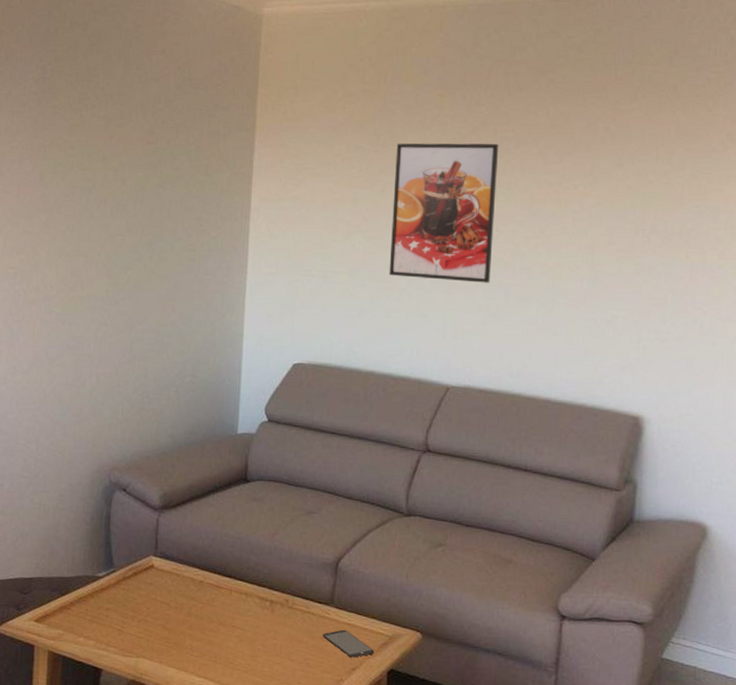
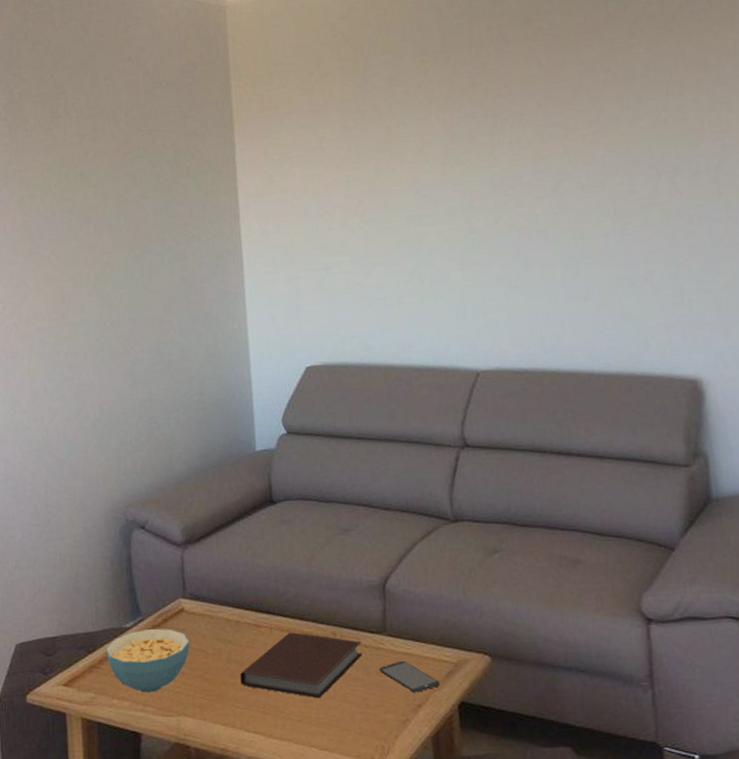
cereal bowl: none [78,579,155,635] -> present [106,628,190,693]
notebook: none [197,596,310,655] -> present [240,632,362,699]
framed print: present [389,143,499,283] -> none [383,102,506,258]

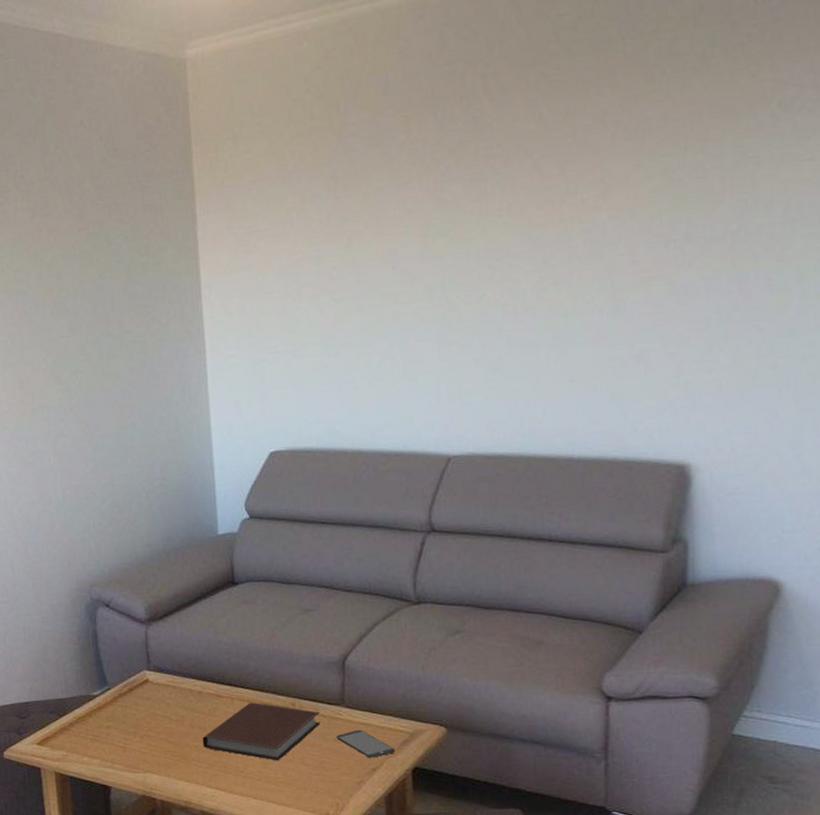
cereal bowl: present [106,628,190,693] -> none [76,696,155,752]

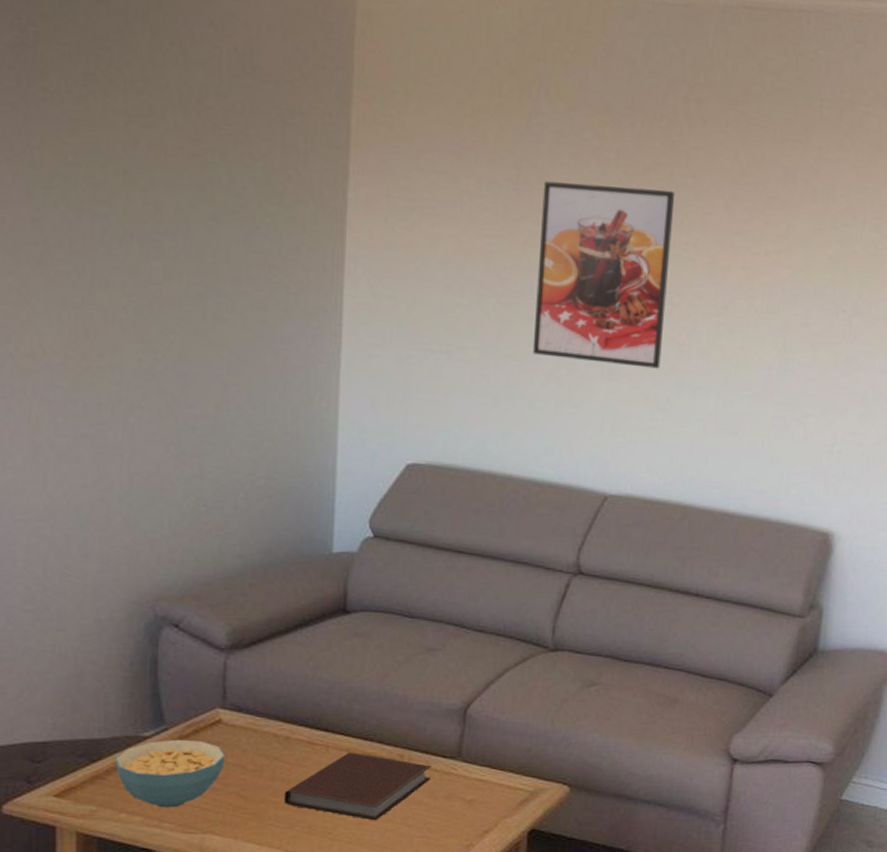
cereal bowl: none [76,696,155,752] -> present [116,739,225,808]
smartphone: present [336,729,396,758] -> none [448,786,513,819]
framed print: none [359,164,488,339] -> present [532,181,676,369]

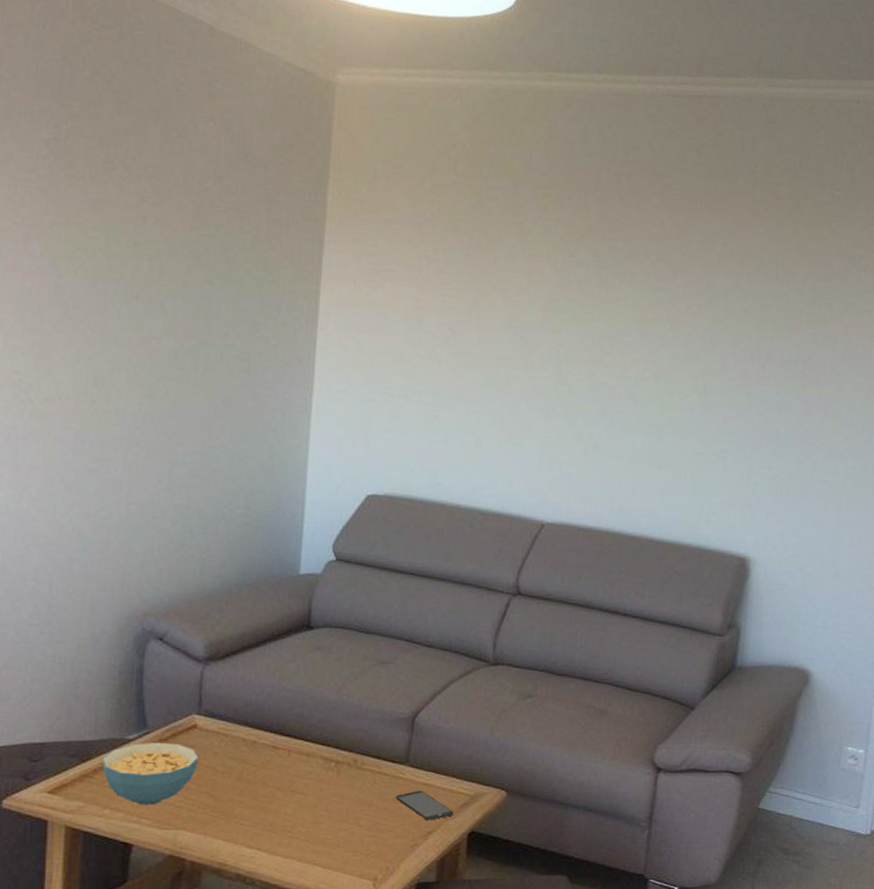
notebook: present [284,752,431,821] -> none [249,756,382,821]
smartphone: none [448,786,513,819] -> present [396,790,454,820]
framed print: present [532,181,676,369] -> none [479,246,608,410]

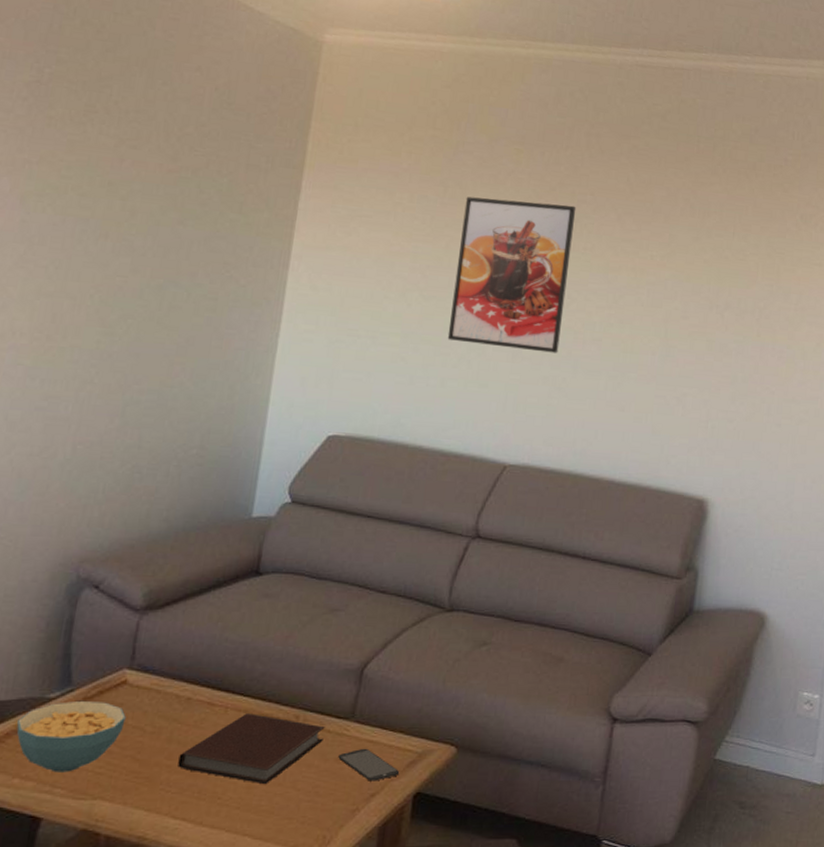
notebook: none [249,756,382,821] -> present [178,713,325,785]
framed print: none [479,246,608,410] -> present [447,196,577,353]

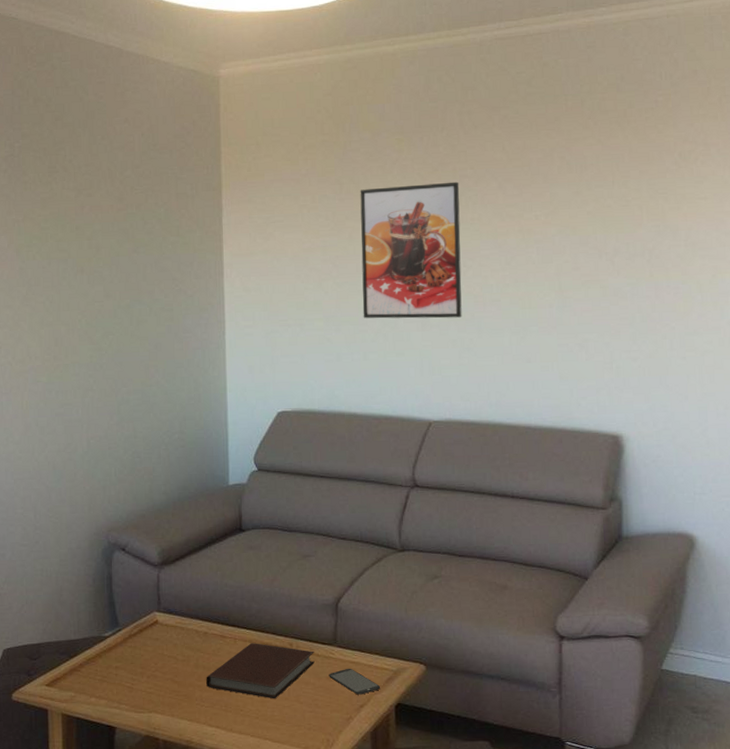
cereal bowl: present [16,700,126,773] -> none [86,637,162,693]

